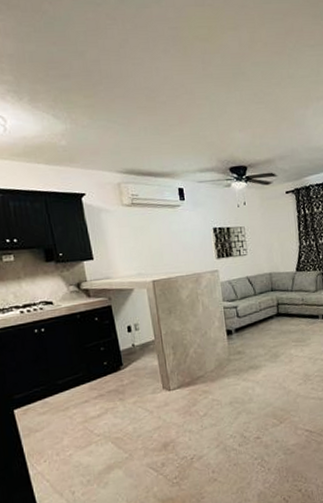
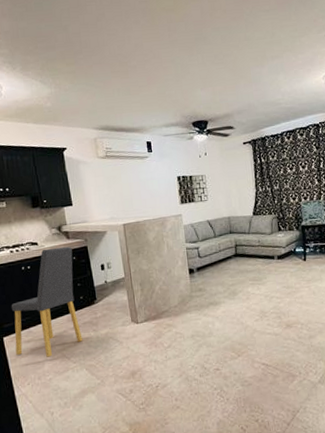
dining chair: none [22,306,108,431] -> present [11,246,83,357]

